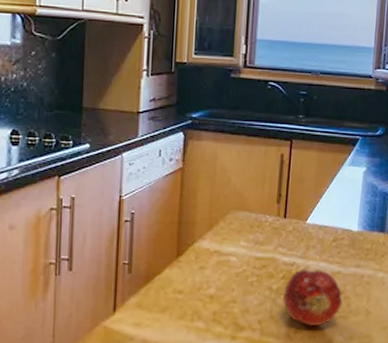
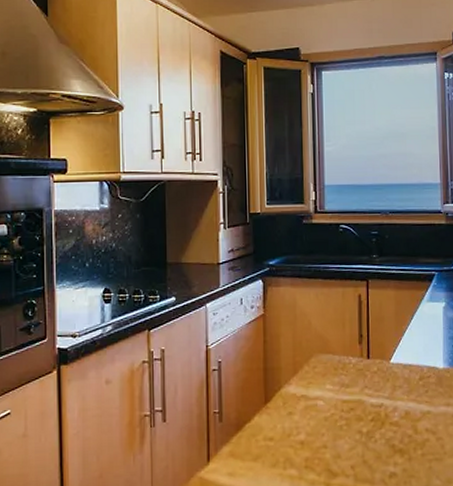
fruit: present [283,269,343,327] -> none [374,410,436,471]

